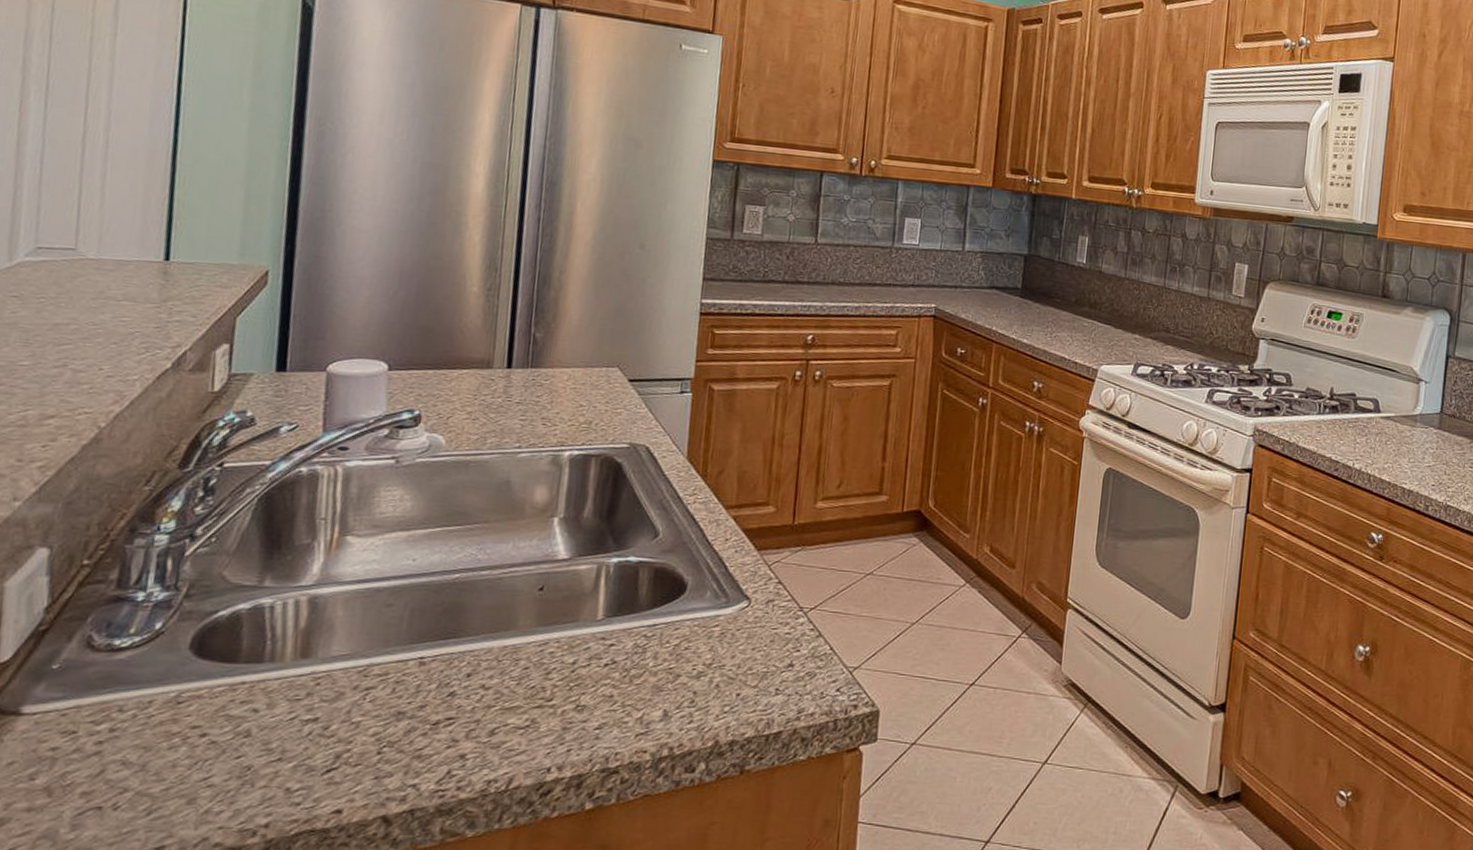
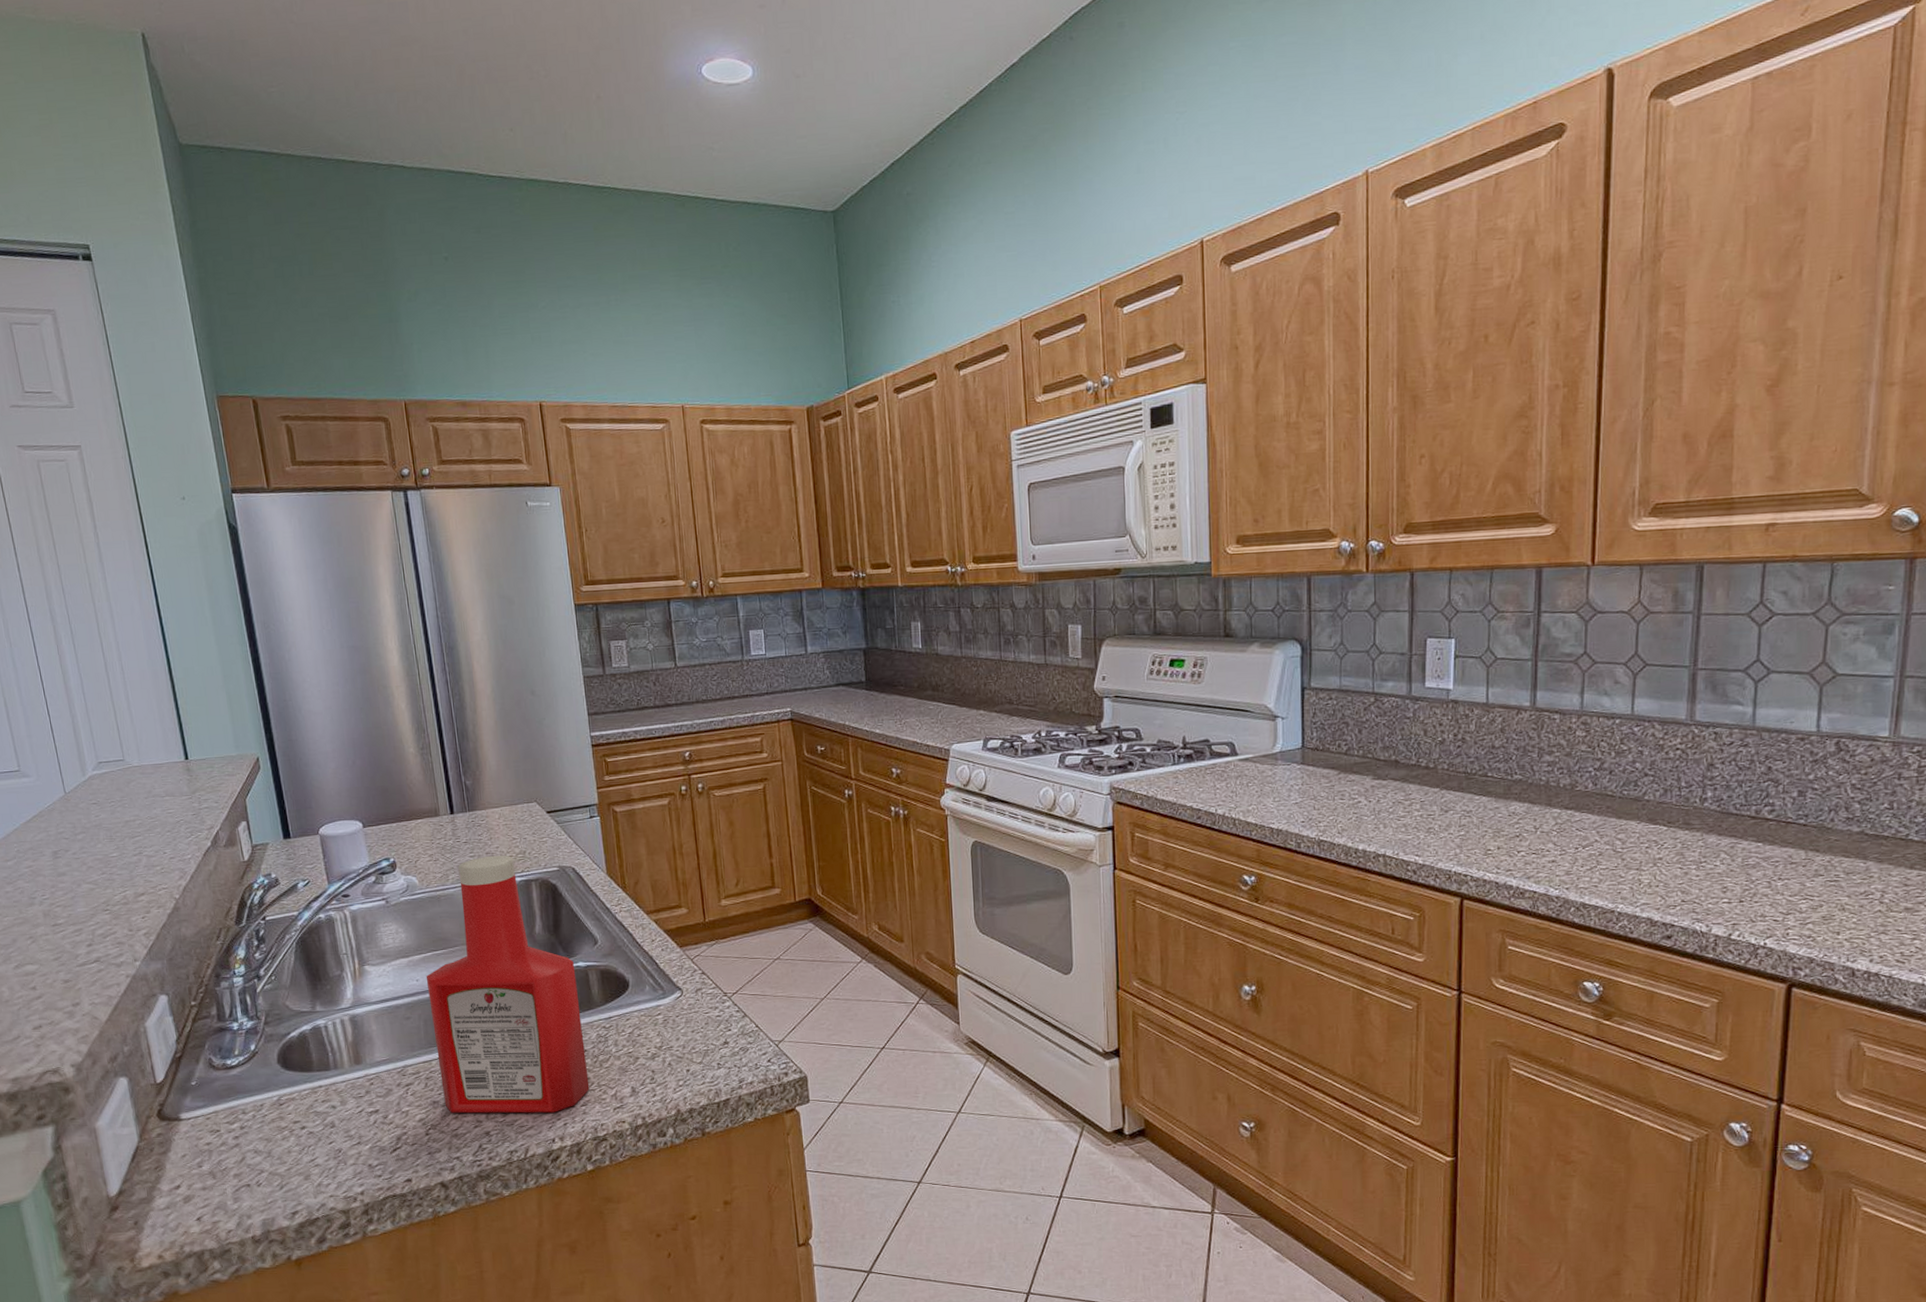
ketchup bottle: none [413,421,624,735] -> present [426,855,590,1113]

